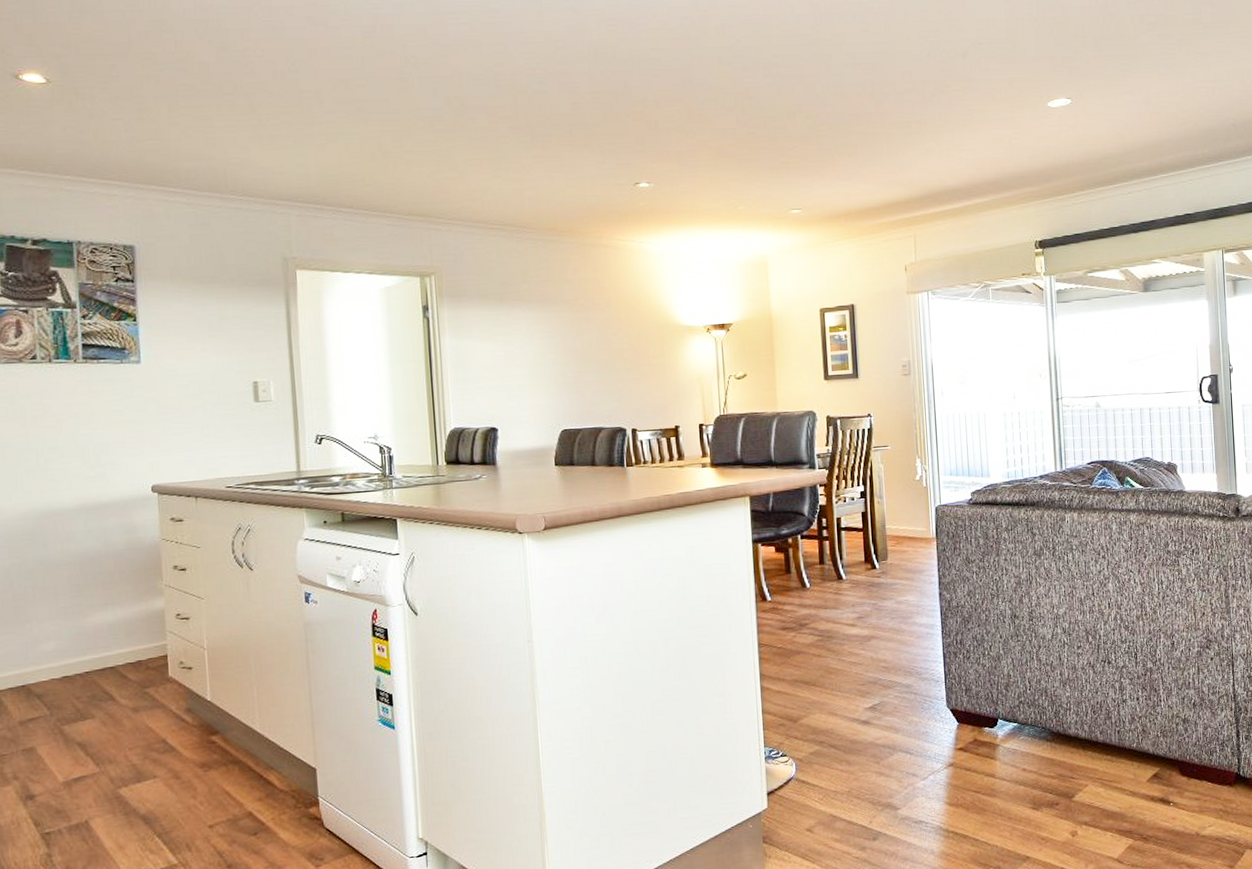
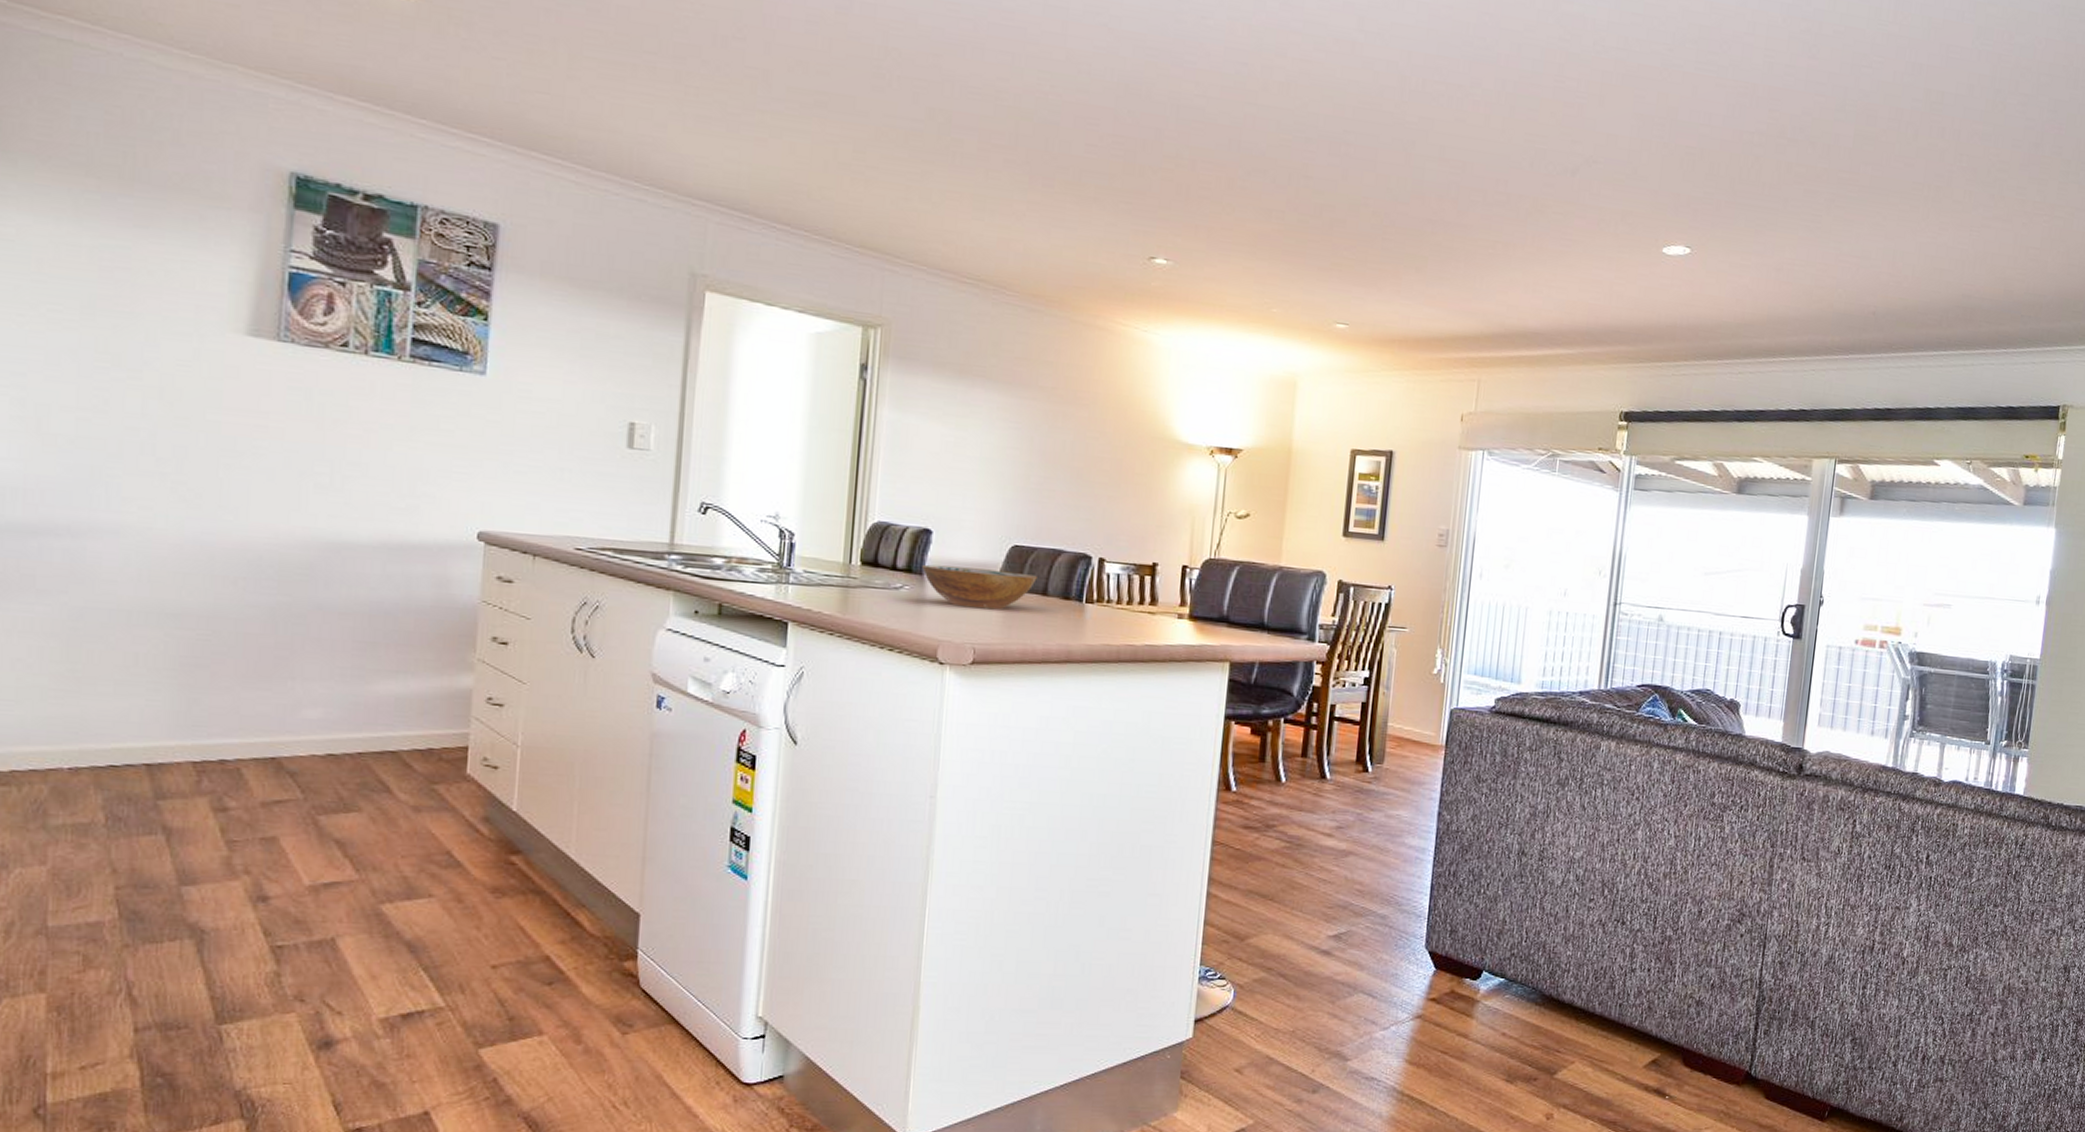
bowl: none [494,450,585,486] -> present [922,564,1037,610]

